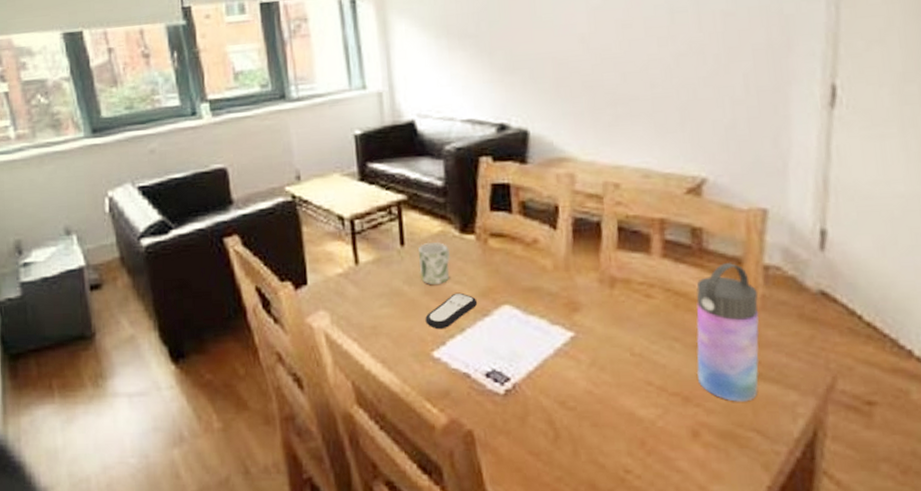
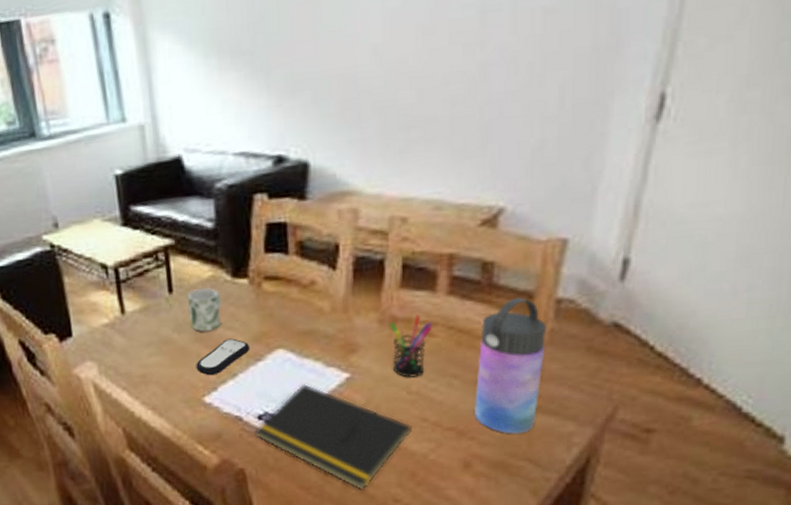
notepad: none [483,340,638,458] -> present [255,383,412,490]
pen holder: none [609,275,651,339] -> present [389,314,433,378]

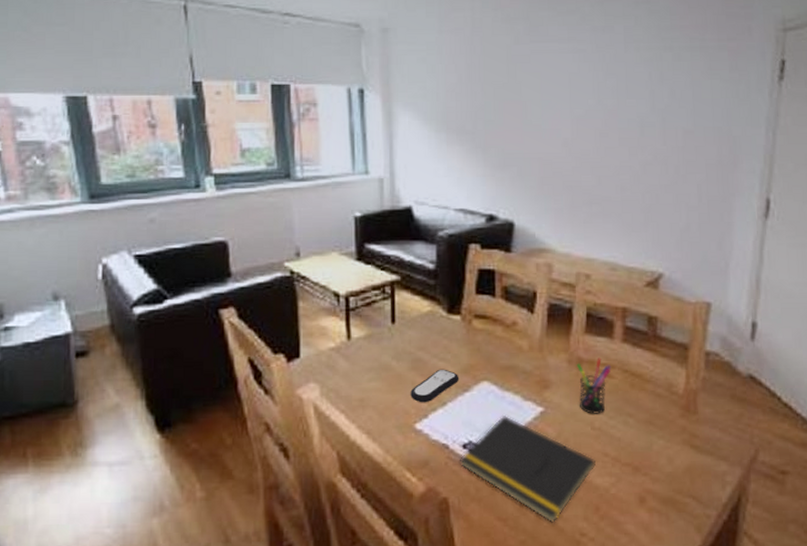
mug: present [188,287,223,331] -> none [407,320,438,360]
water bottle: present [475,297,546,434] -> none [646,349,700,471]

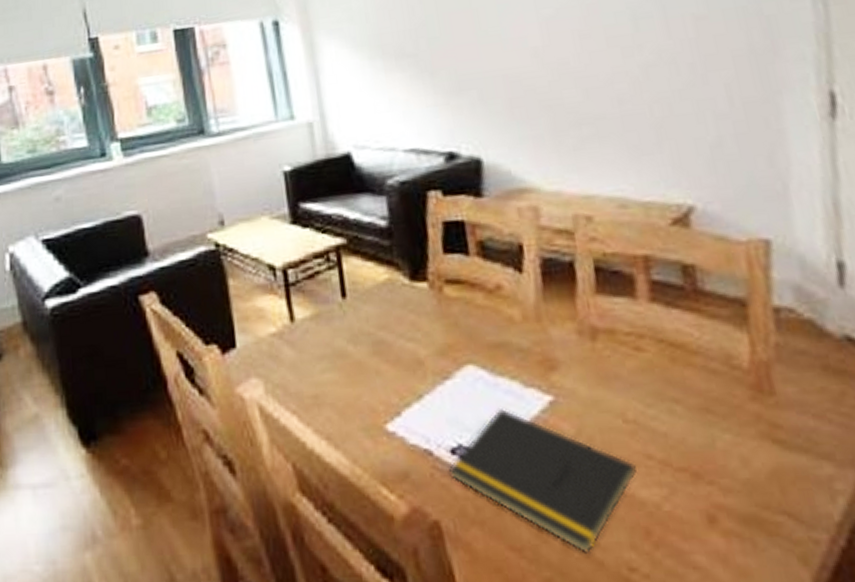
remote control: present [410,369,460,403] -> none [375,351,436,397]
pen holder: present [576,357,612,414] -> none [589,324,640,402]

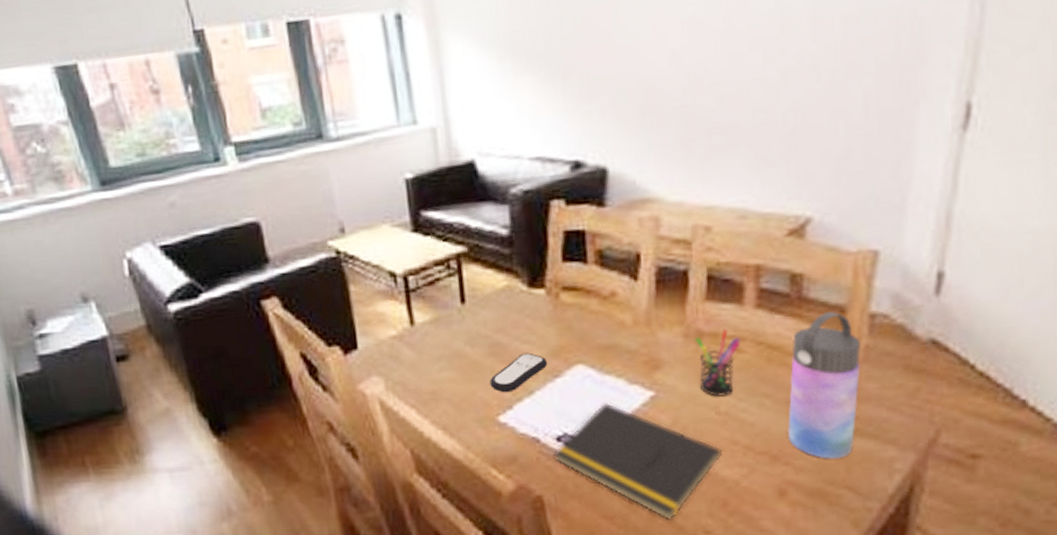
remote control: none [375,351,436,397] -> present [490,352,548,393]
pen holder: none [589,324,640,402] -> present [694,329,742,397]
water bottle: none [694,306,784,478] -> present [788,312,861,459]

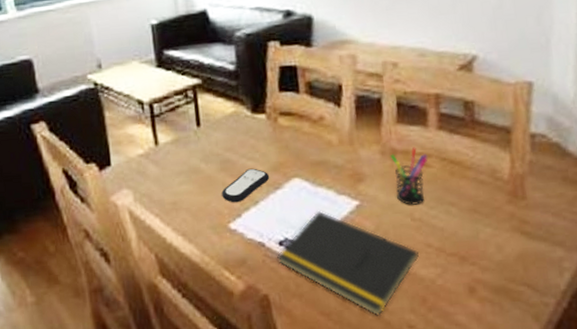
water bottle: present [788,312,861,459] -> none [470,132,528,260]

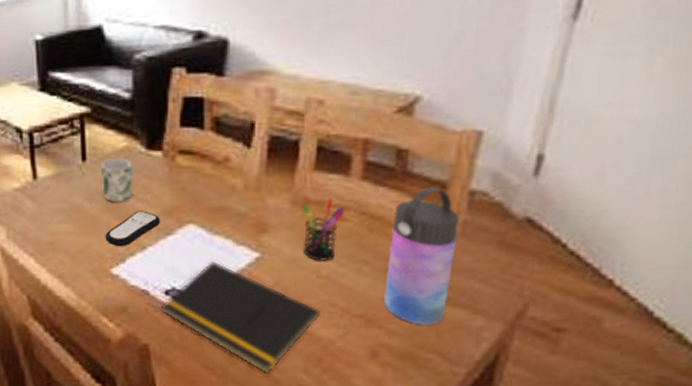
mug: none [214,121,244,162] -> present [101,157,136,201]
water bottle: none [470,132,528,260] -> present [384,187,459,325]

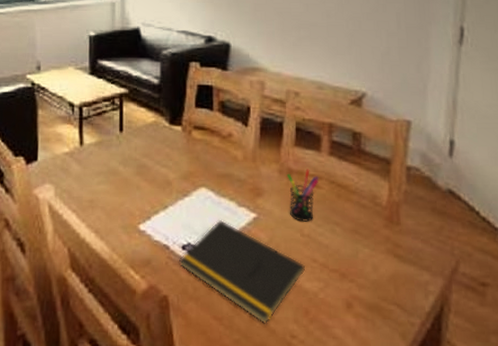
mug: present [101,157,136,201] -> none [133,130,161,166]
remote control: present [105,210,161,247] -> none [135,175,180,206]
water bottle: present [384,187,459,325] -> none [353,163,402,279]

